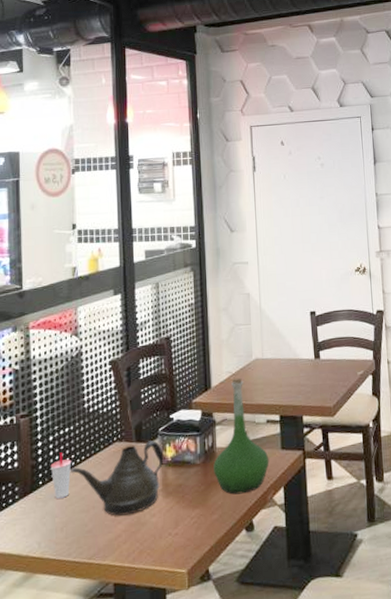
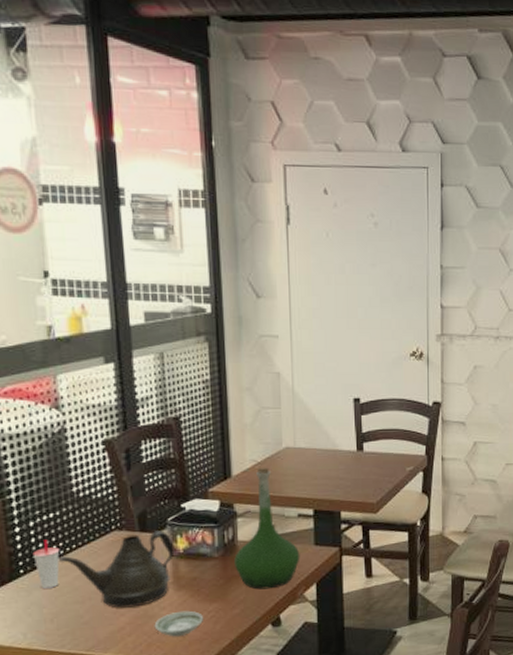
saucer: none [145,517,188,544] -> present [154,610,204,637]

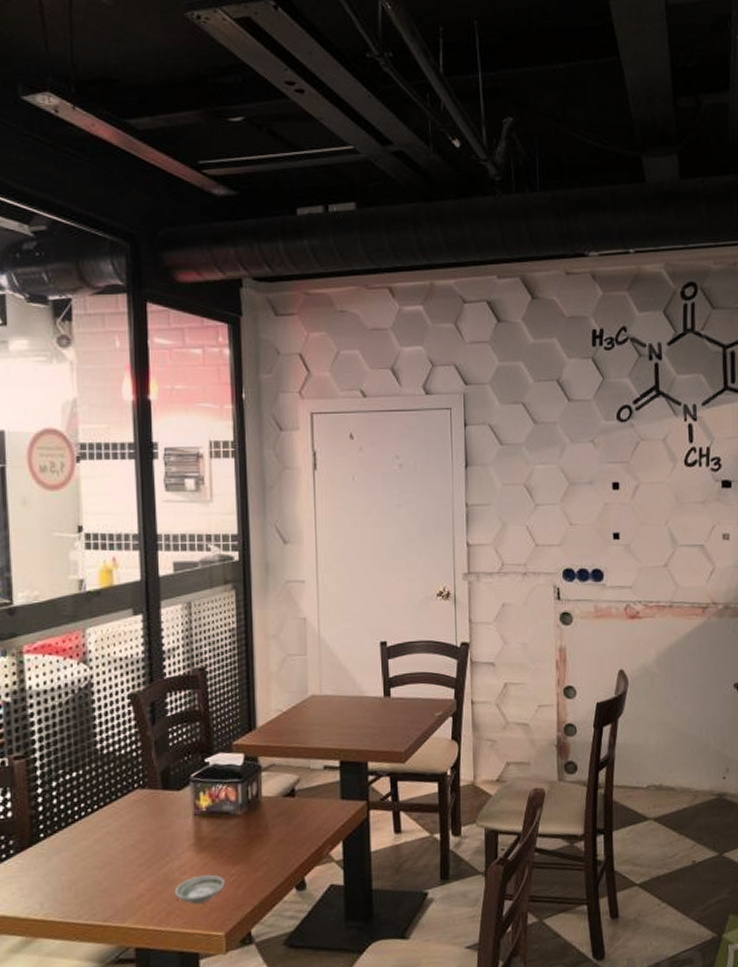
cup: present [32,540,60,589] -> none [53,800,81,854]
teapot: present [59,531,175,608] -> none [80,788,197,873]
vase: present [234,467,300,590] -> none [258,717,326,850]

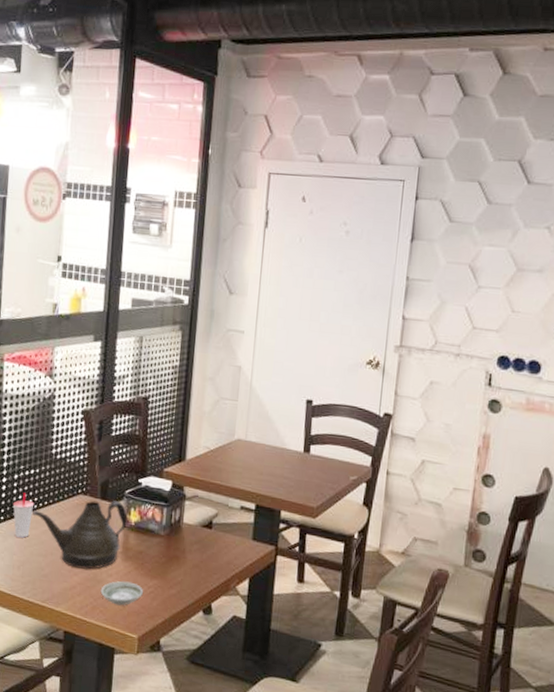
cup: none [53,800,81,854] -> present [13,493,35,538]
teapot: none [80,788,197,873] -> present [32,500,128,570]

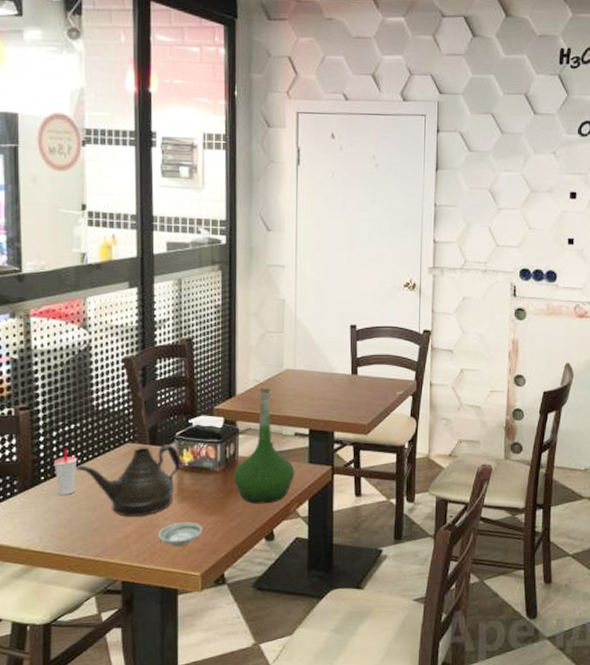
vase: none [177,455,238,576] -> present [234,387,295,504]

